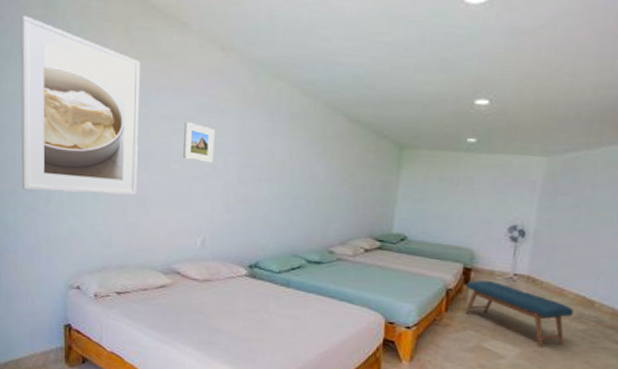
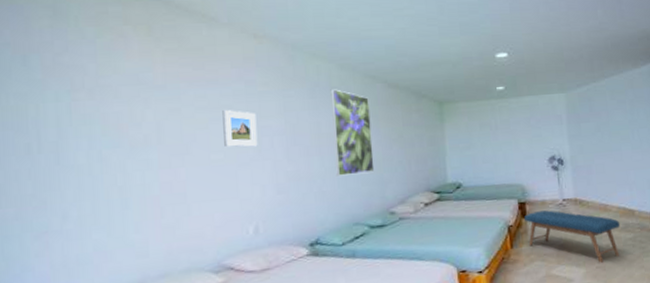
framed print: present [20,15,141,196] -> none [23,27,175,211]
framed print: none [282,115,327,208] -> present [330,89,375,176]

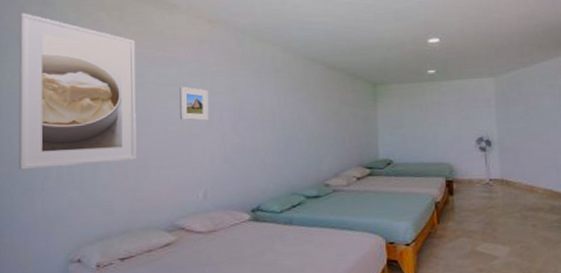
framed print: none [23,27,175,211] -> present [18,13,137,170]
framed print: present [330,89,375,176] -> none [274,70,312,149]
bench: present [524,210,621,263] -> none [451,189,547,243]

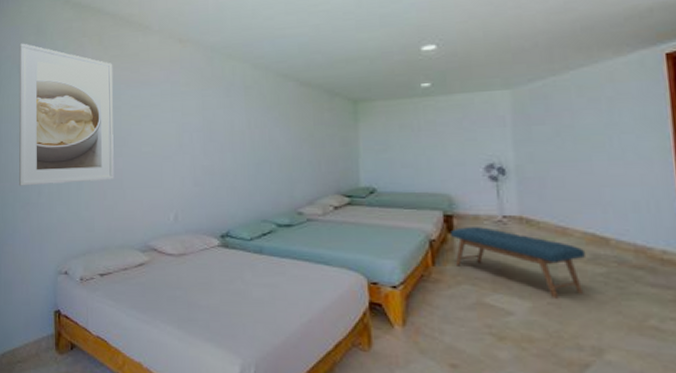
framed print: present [179,87,209,121] -> none [152,108,180,142]
bench: none [451,189,547,243] -> present [451,227,587,298]

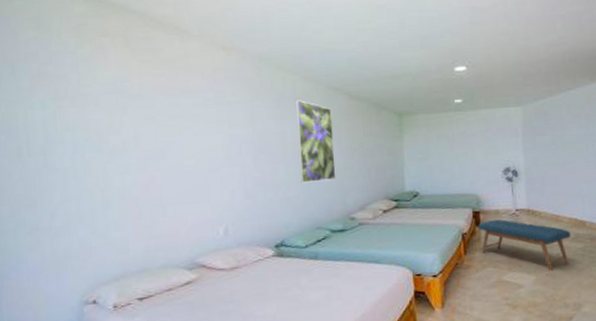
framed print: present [18,43,114,186] -> none [11,38,152,209]
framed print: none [244,88,284,173] -> present [295,100,336,183]

